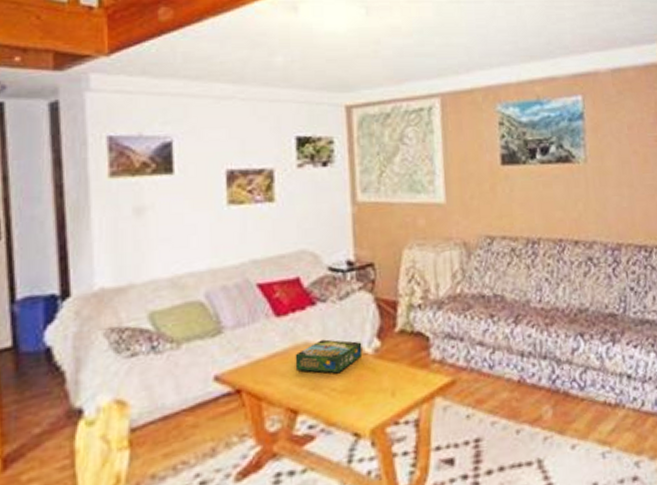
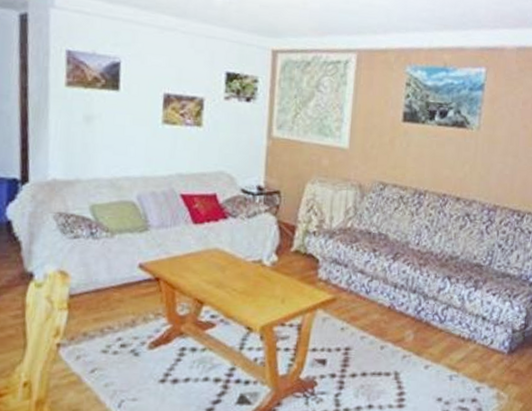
board game: present [295,339,363,374] -> none [205,248,262,278]

